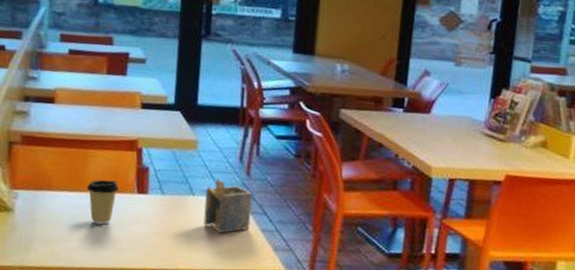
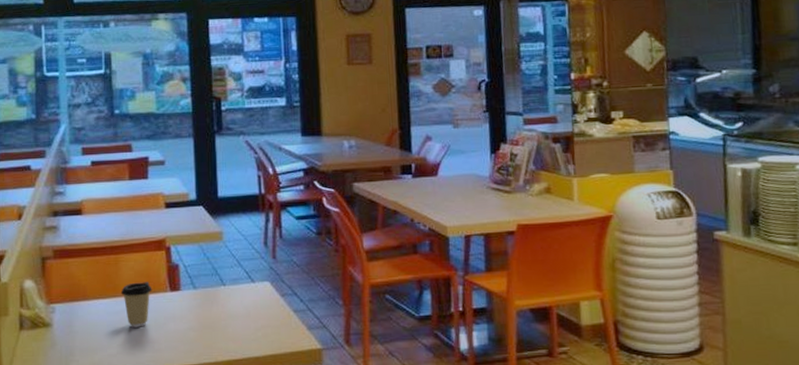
napkin holder: present [203,178,253,233] -> none [236,266,282,319]

